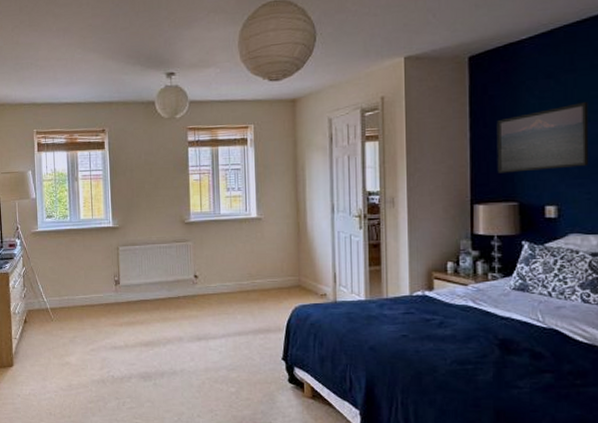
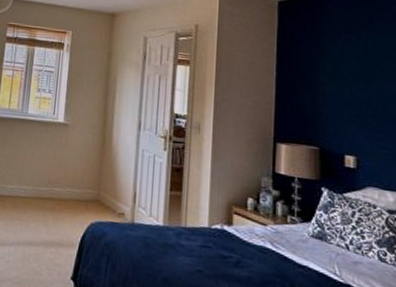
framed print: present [496,102,589,173] -> none [300,60,387,122]

